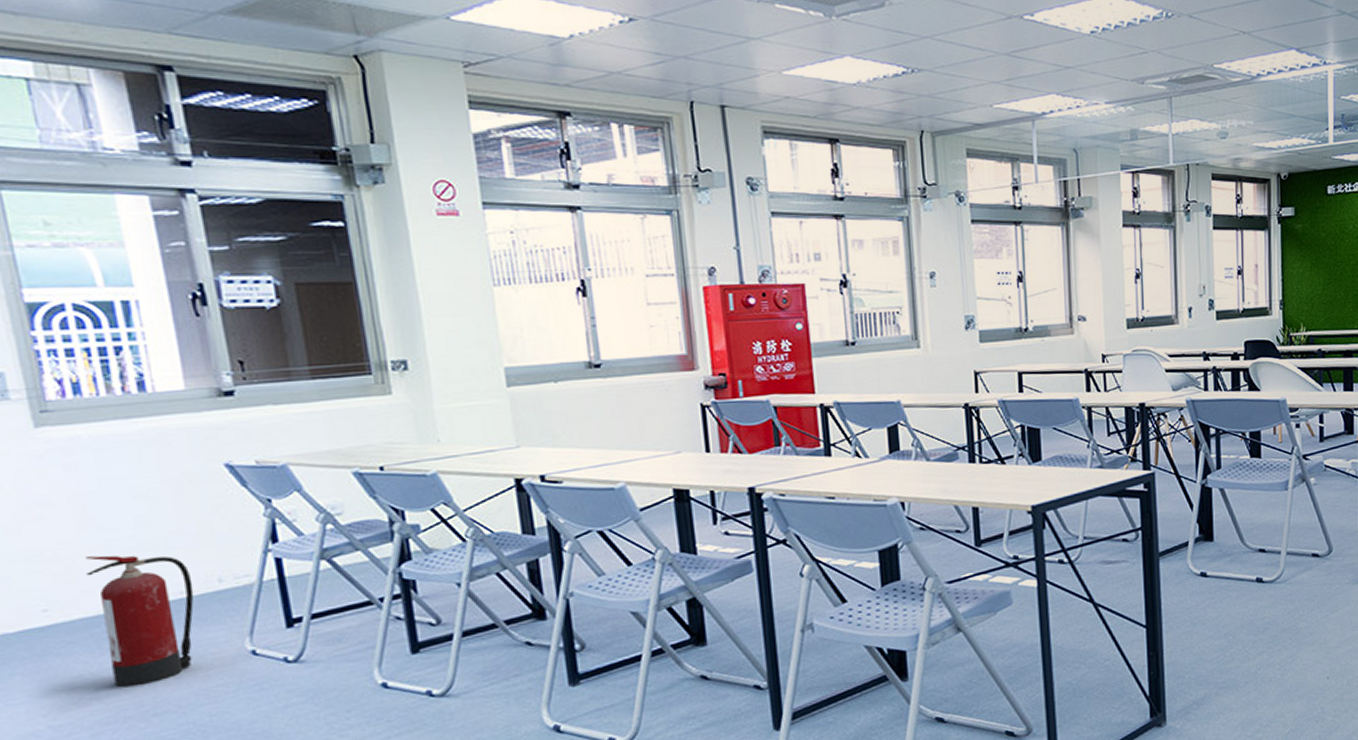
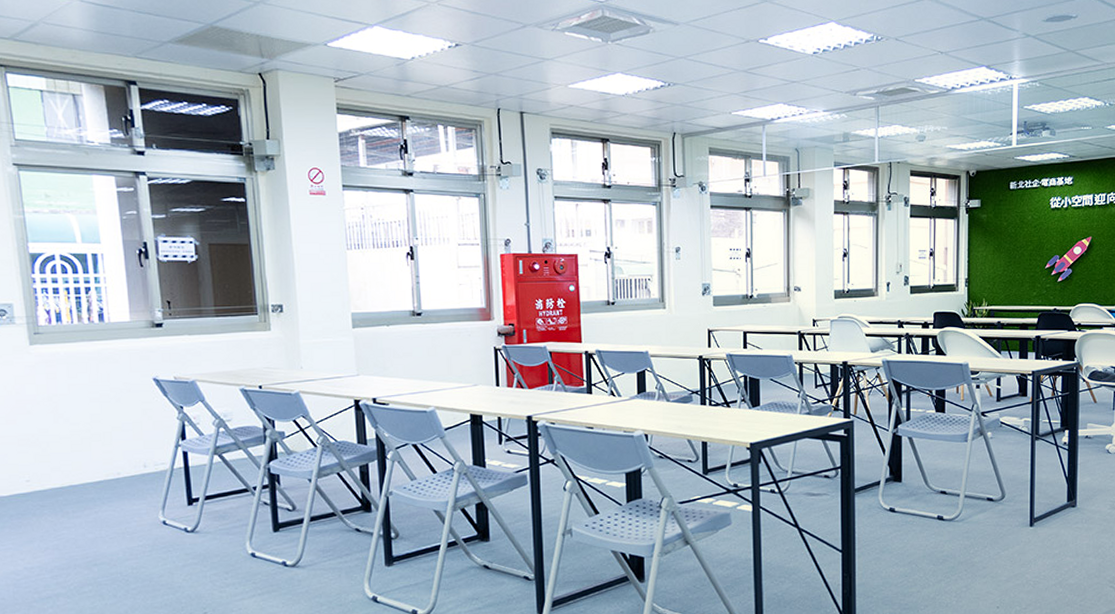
fire extinguisher: present [86,555,194,688] -> none [56,442,127,543]

